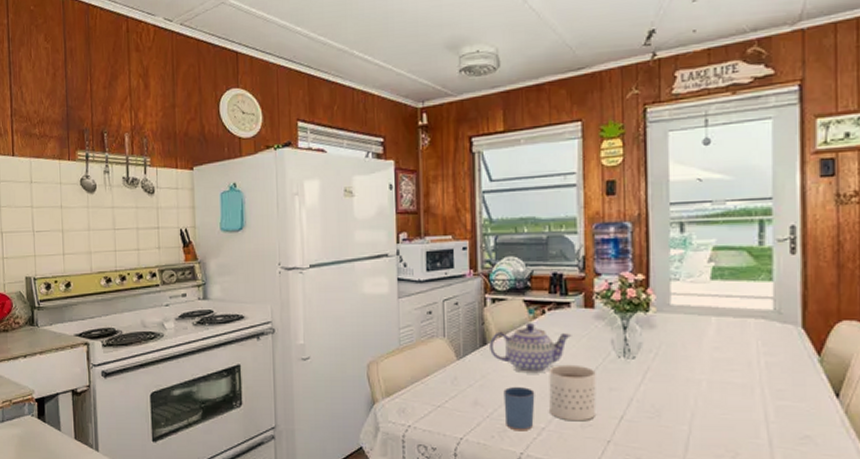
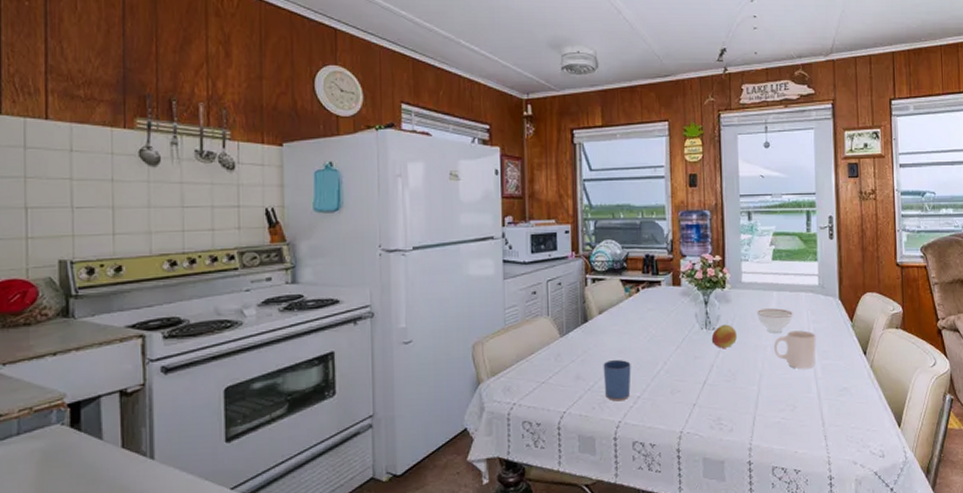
teapot: present [490,322,572,374] -> none [590,299,663,347]
mug: present [549,364,597,422] -> none [643,337,684,389]
fruit: none [630,353,663,380] -> present [711,324,737,348]
bowl: none [688,335,739,367] -> present [756,307,794,334]
cup: none [711,364,768,411] -> present [774,330,816,370]

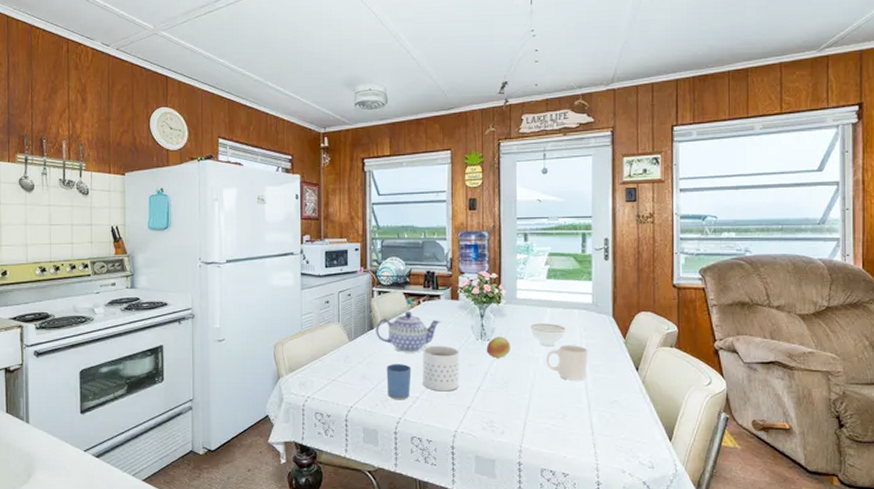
teapot: none [590,299,663,347] -> present [376,310,441,353]
mug: none [643,337,684,389] -> present [423,345,460,392]

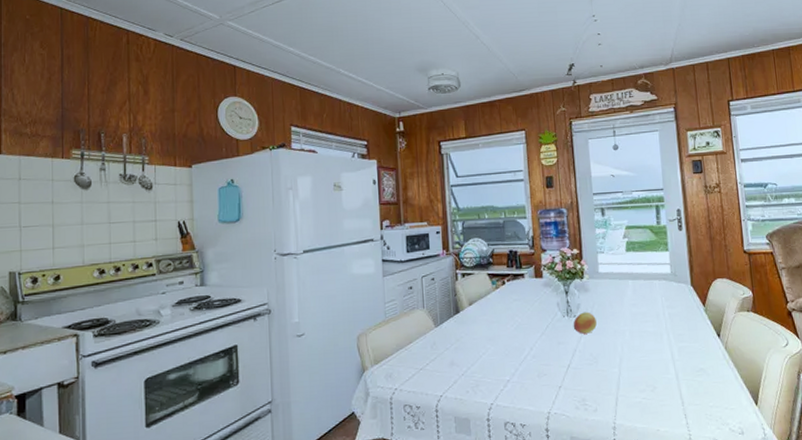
teapot: present [376,310,441,353] -> none [462,291,527,335]
mug: present [386,364,411,400] -> none [475,347,501,385]
mug: present [423,345,460,392] -> none [510,325,549,373]
bowl: present [529,322,567,348] -> none [613,295,649,320]
cup: present [546,345,588,382] -> none [632,315,672,353]

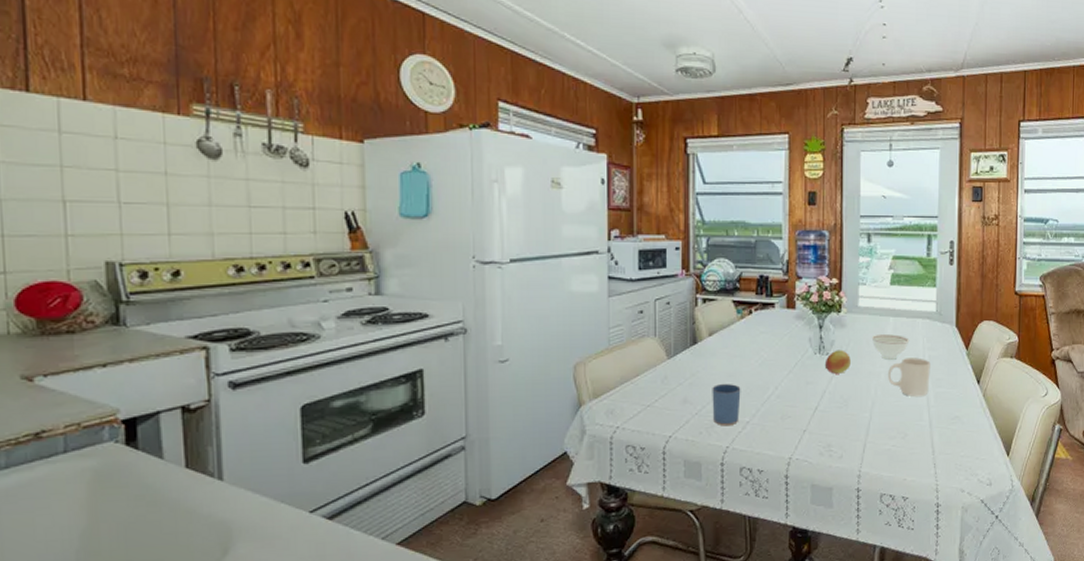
mug: none [475,347,501,385] -> present [712,384,741,426]
bowl: none [613,295,649,320] -> present [871,333,910,361]
cup: none [632,315,672,353] -> present [888,358,930,398]

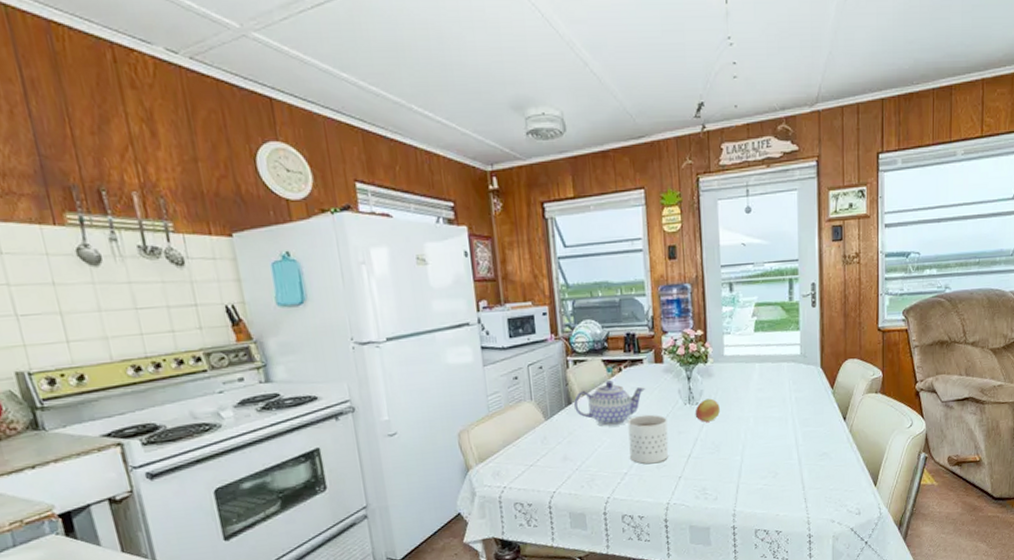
teapot: none [700,321,775,371] -> present [574,379,646,427]
mug: present [712,384,741,426] -> none [589,439,618,479]
mug: none [754,361,795,414] -> present [627,414,669,464]
bowl: present [871,333,910,361] -> none [738,379,776,406]
cup: present [888,358,930,398] -> none [756,400,798,439]

